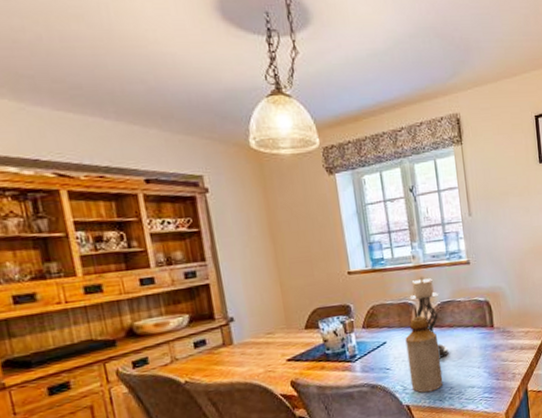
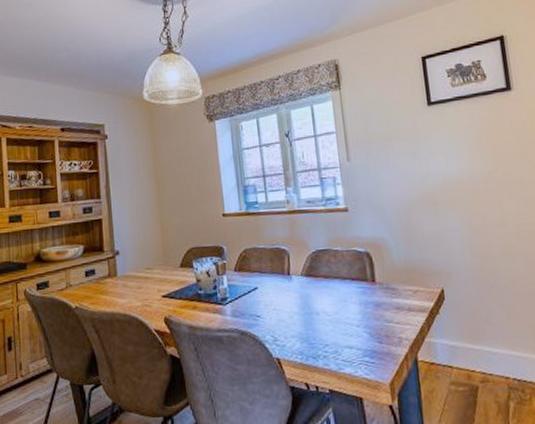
bottle: present [405,316,444,393] -> none [277,263,318,347]
candle holder: present [409,276,449,358] -> none [282,222,324,310]

